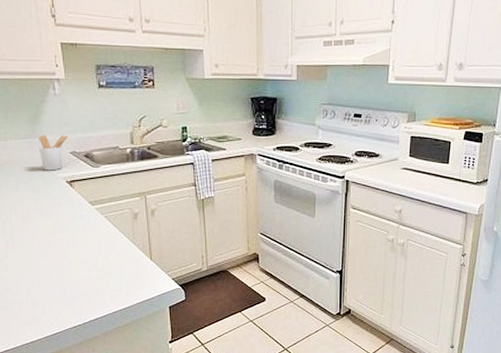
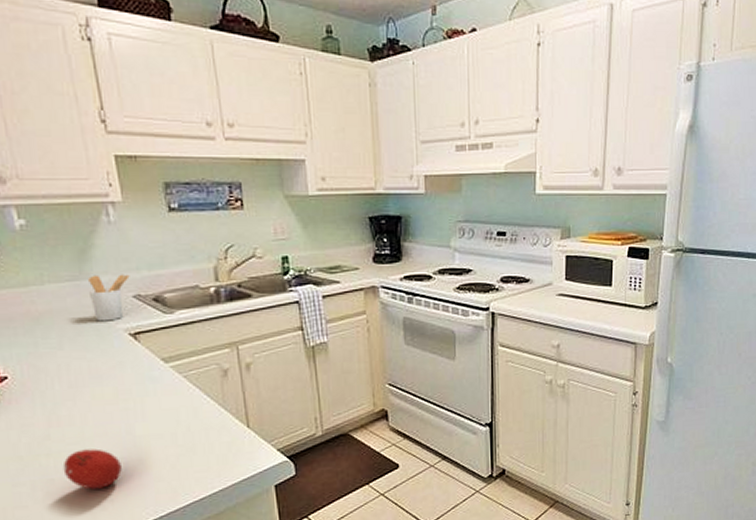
fruit: none [16,267,57,298] -> present [62,448,122,489]

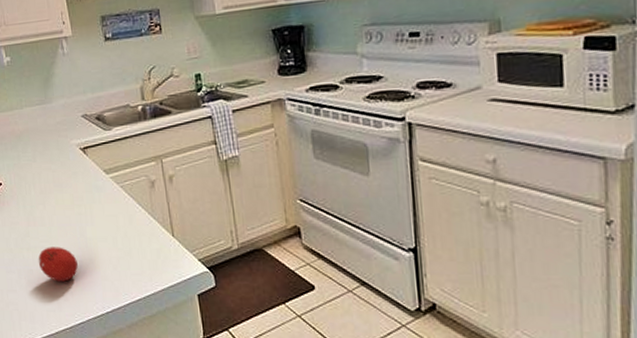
utensil holder: present [88,274,130,322] -> none [51,97,79,138]

